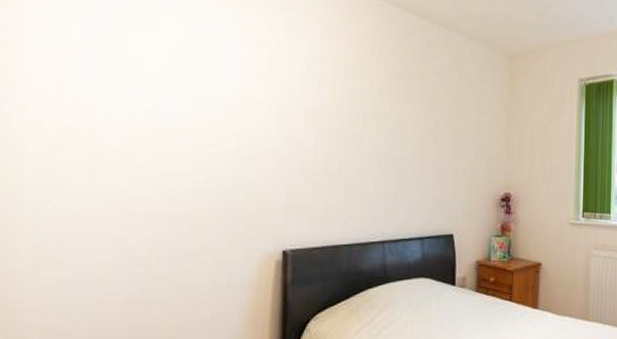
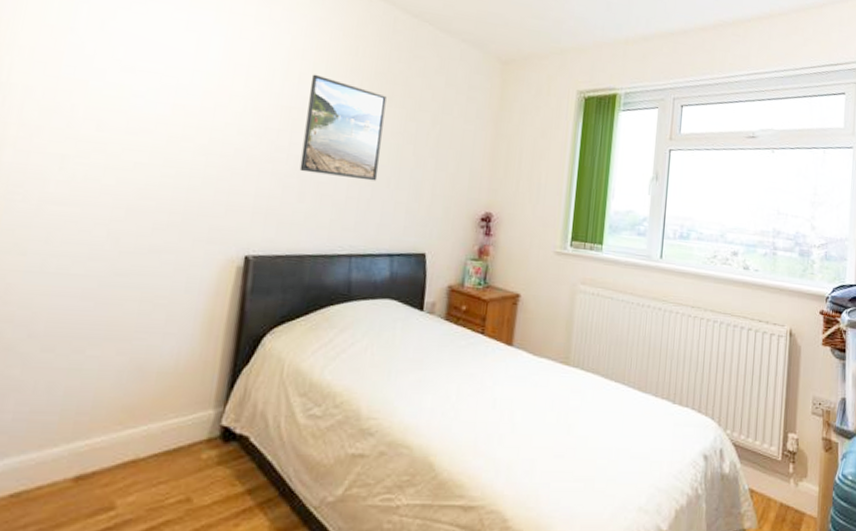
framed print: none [328,77,405,173] -> present [299,74,387,181]

